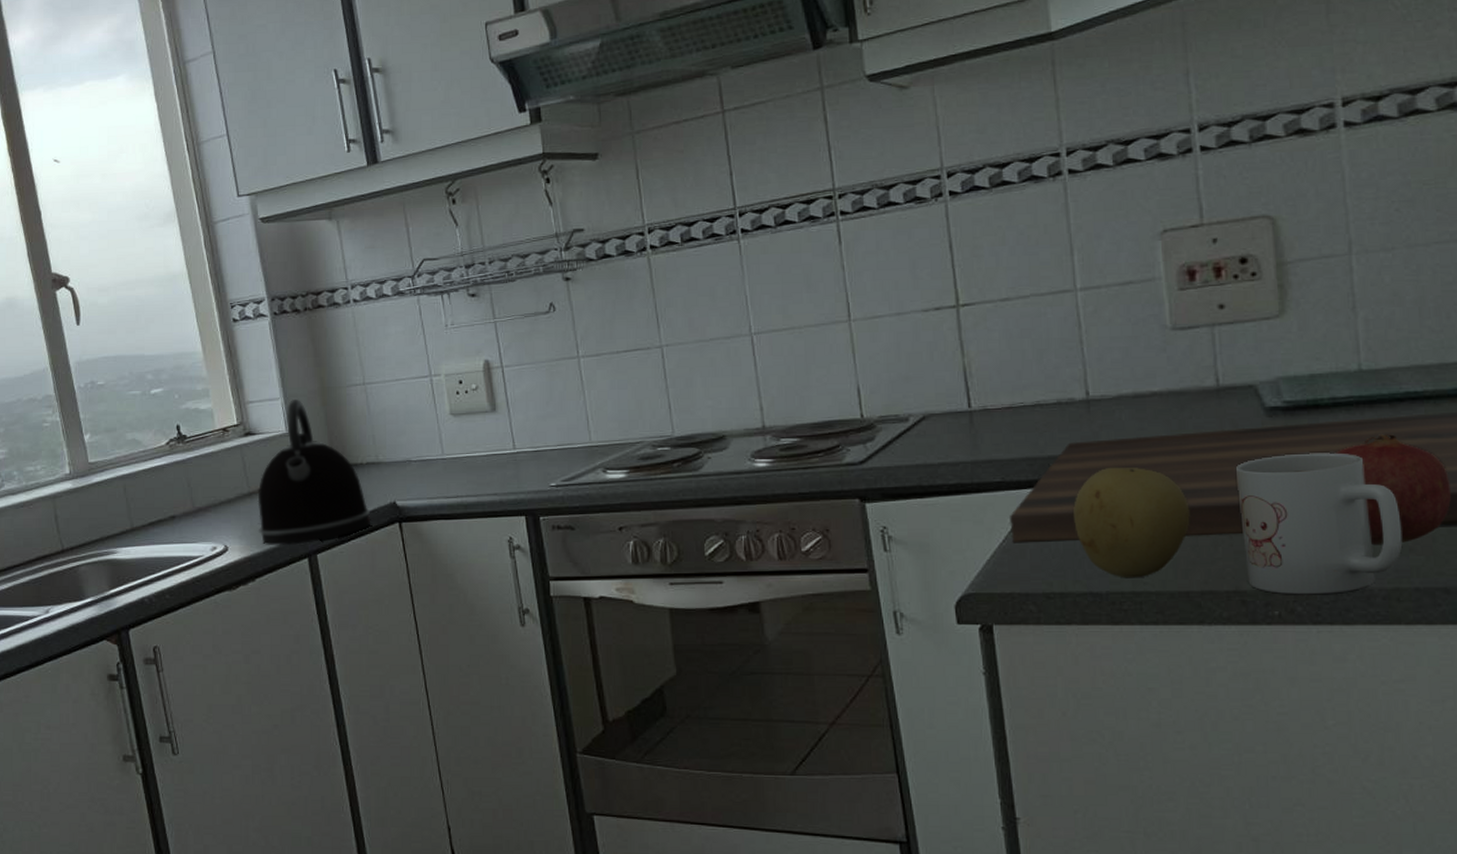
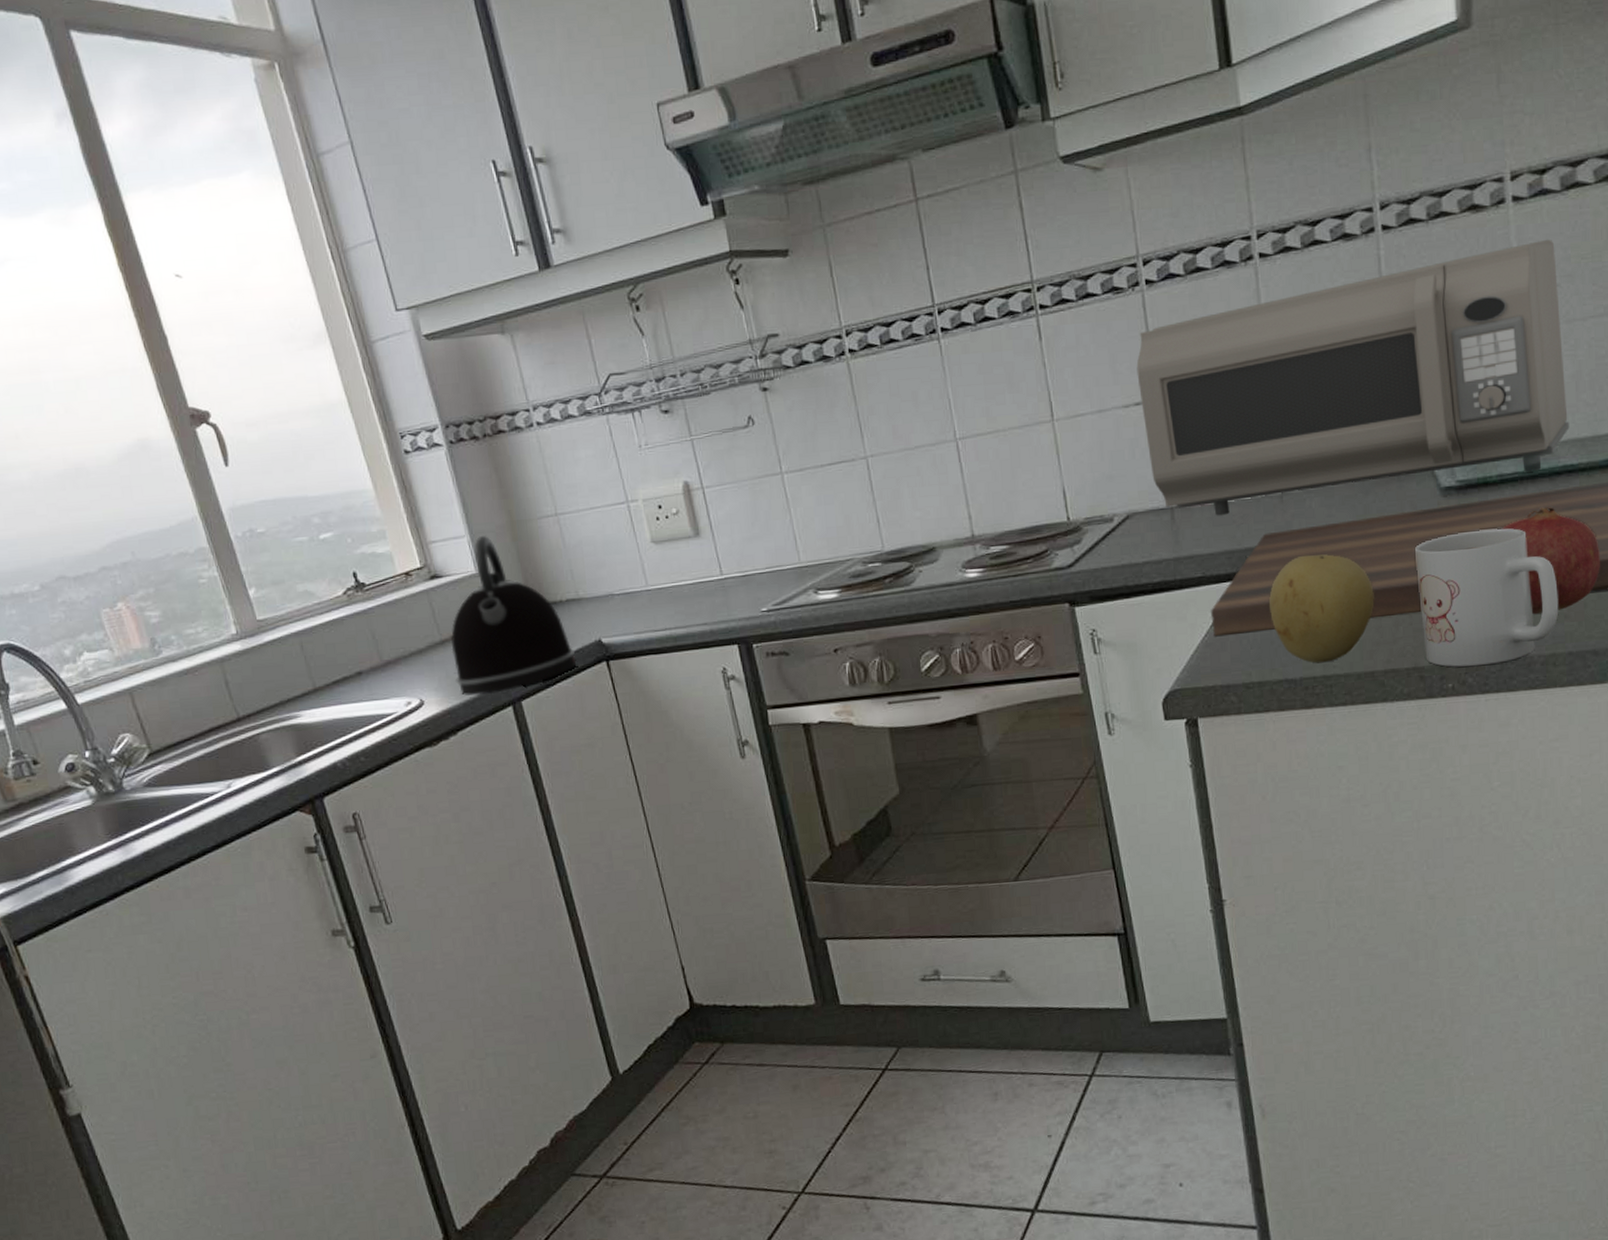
microwave: none [937,164,1412,422] -> present [1136,239,1570,516]

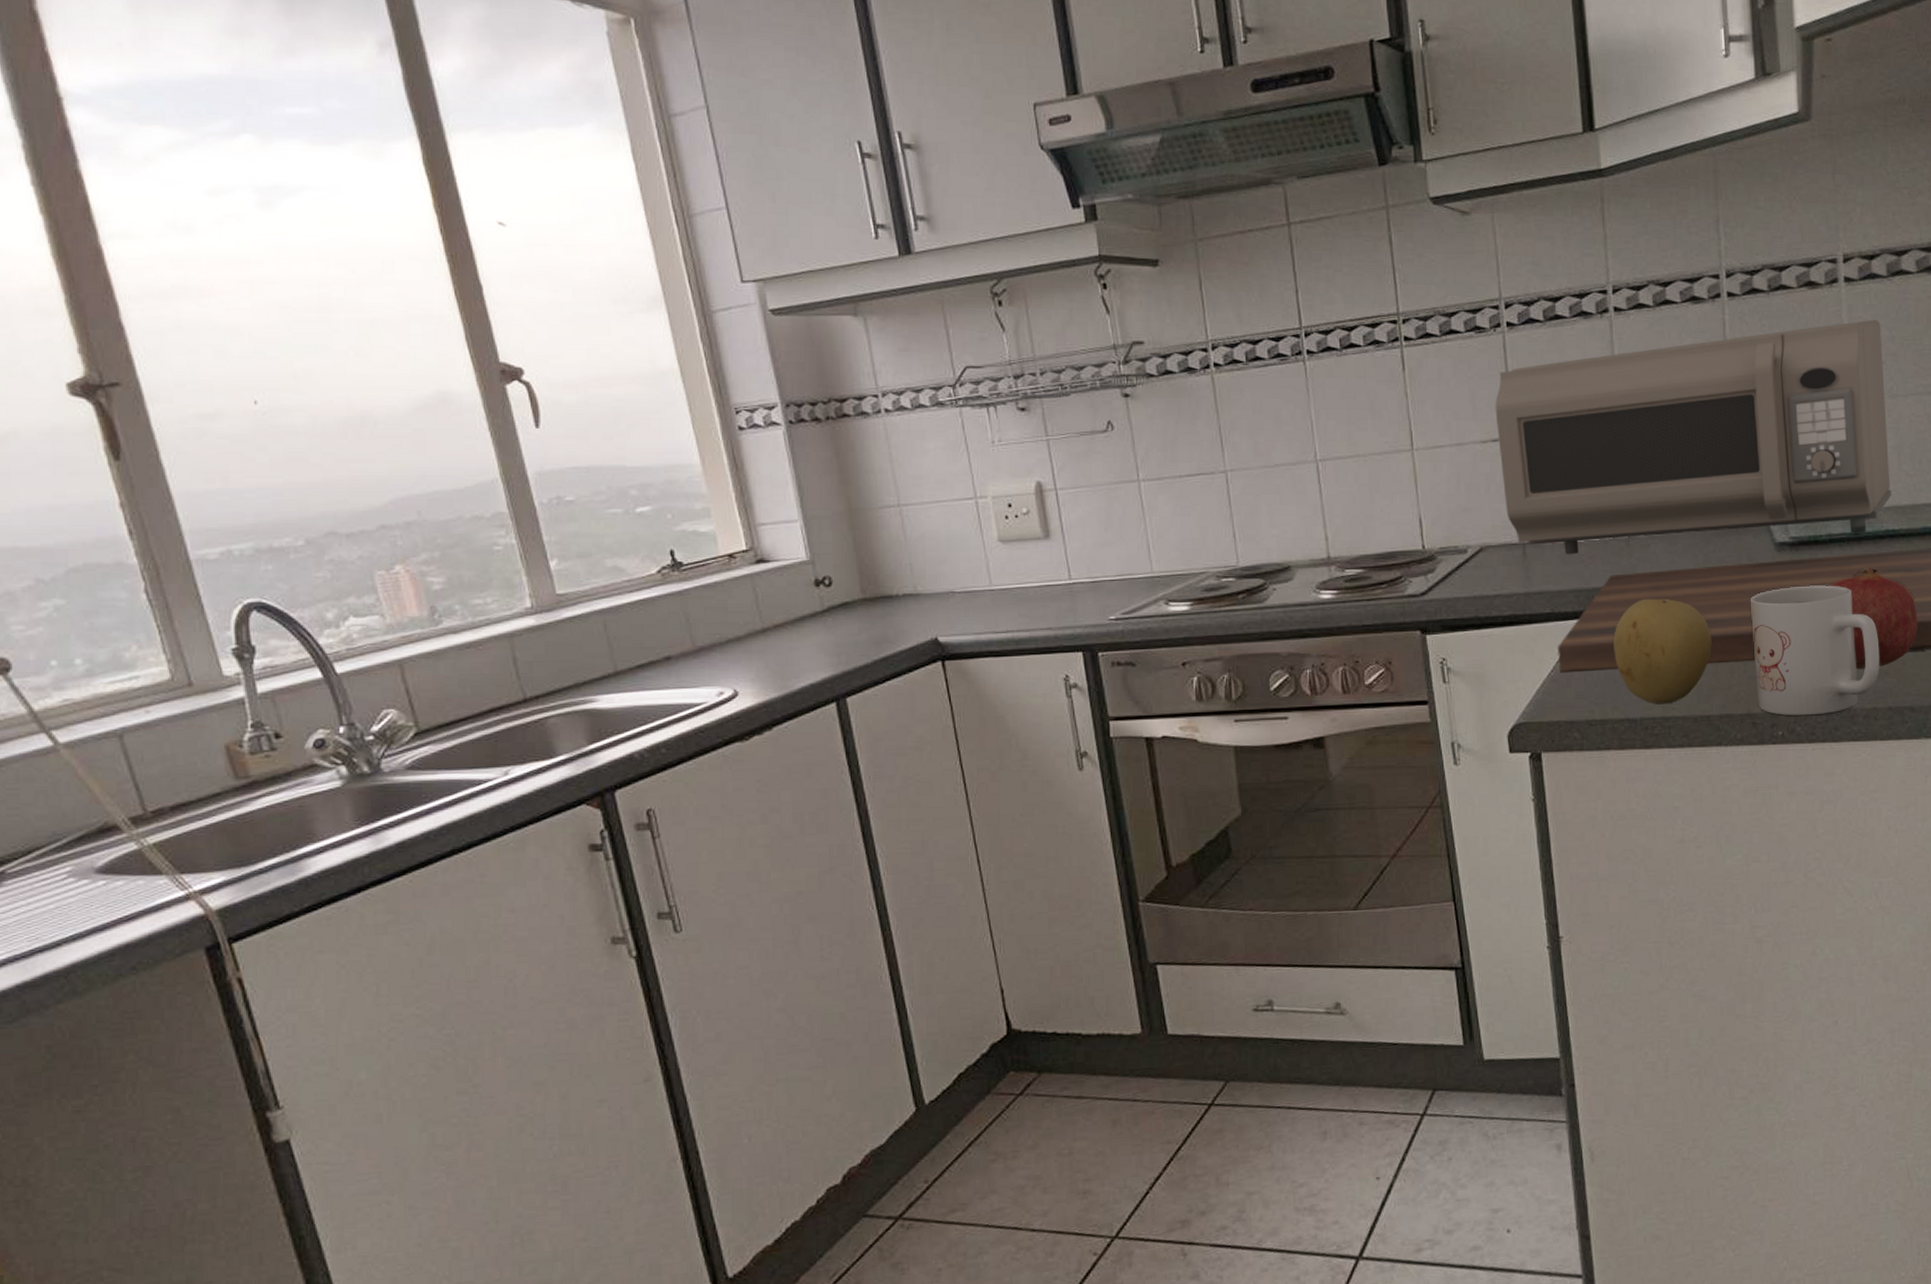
kettle: present [450,536,577,696] -> none [773,522,910,690]

